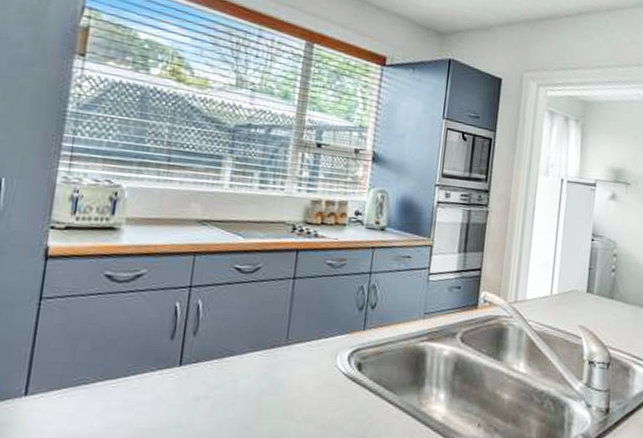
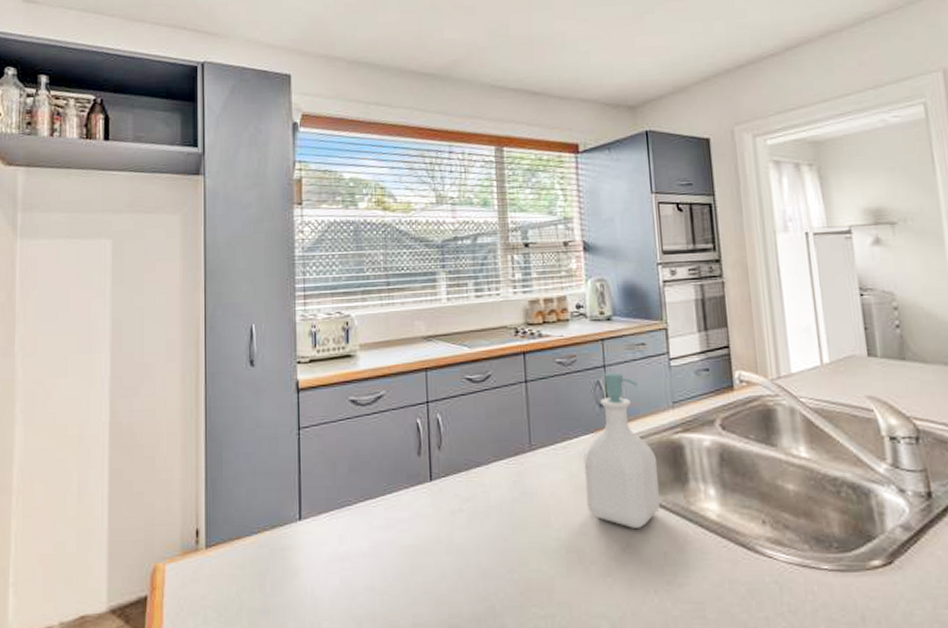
soap bottle: none [330,279,401,424] -> present [583,372,661,528]

